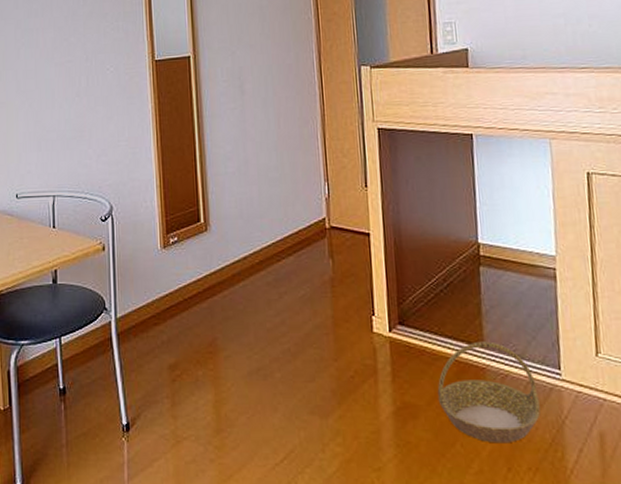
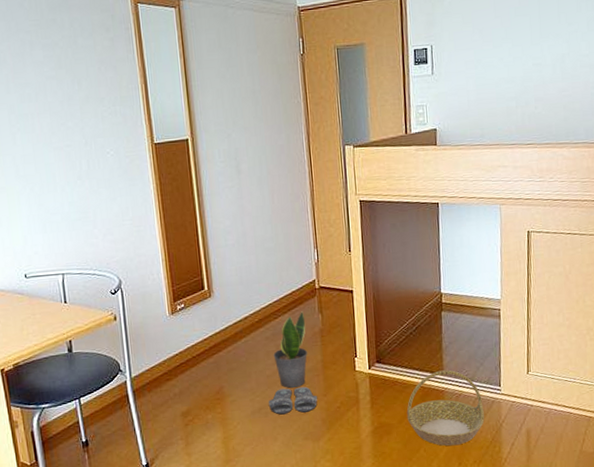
slippers: none [269,346,327,379] -> present [269,386,318,415]
potted plant: none [275,254,316,347] -> present [273,311,308,388]

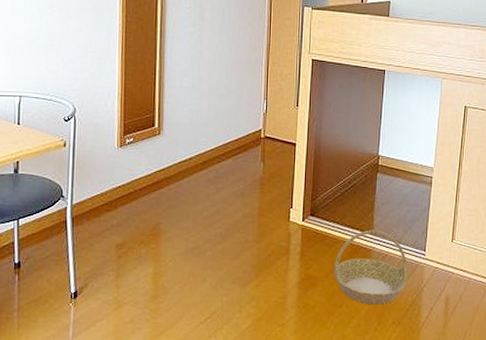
slippers: present [269,386,318,415] -> none [202,231,251,257]
potted plant: present [273,311,308,388] -> none [212,158,248,231]

